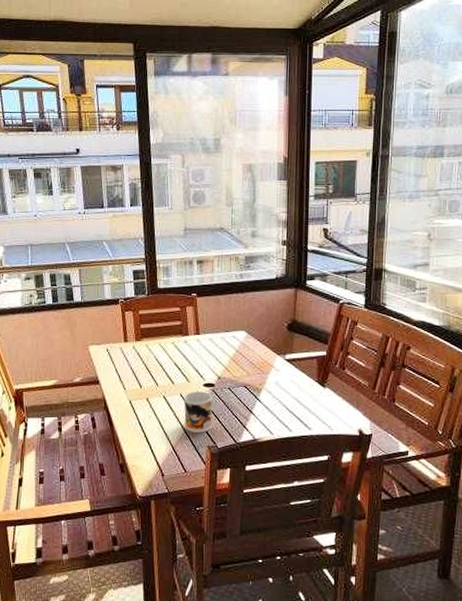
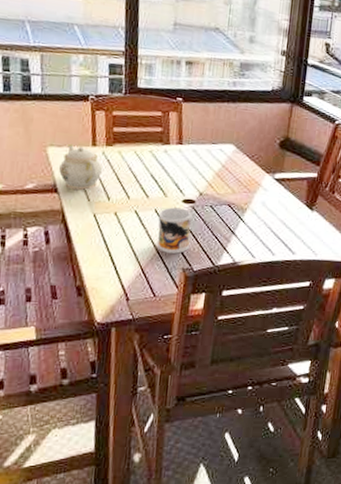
teapot: none [99,341,134,380] -> present [59,143,103,190]

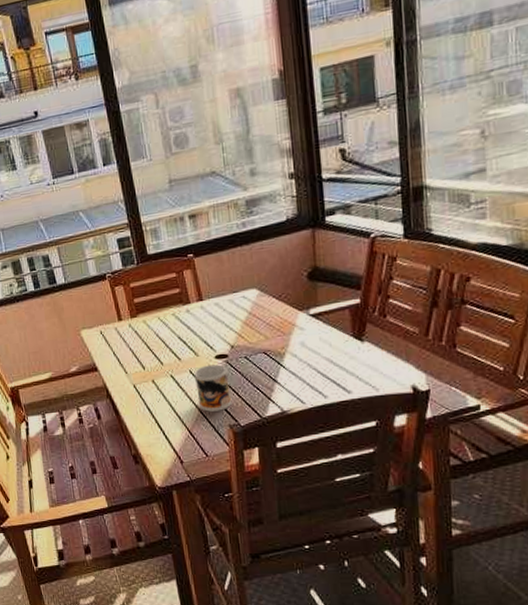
teapot: present [59,143,103,190] -> none [94,323,133,365]

